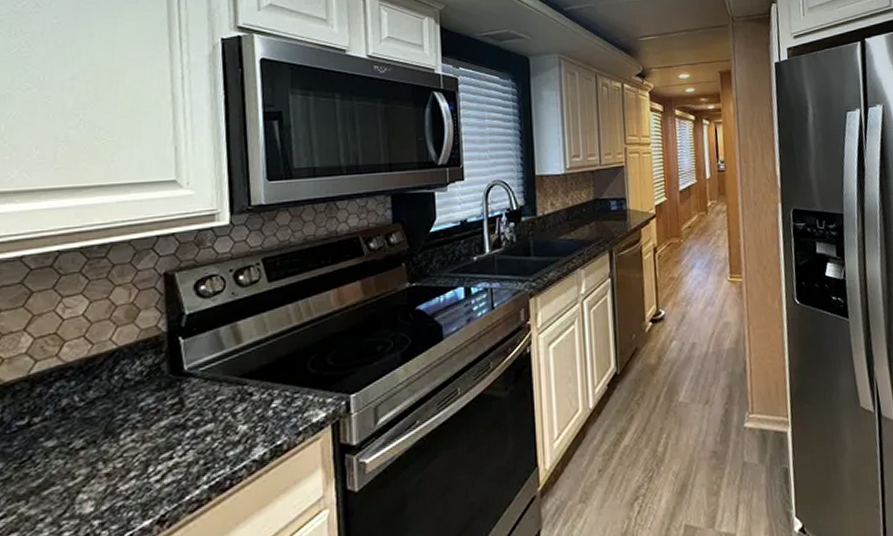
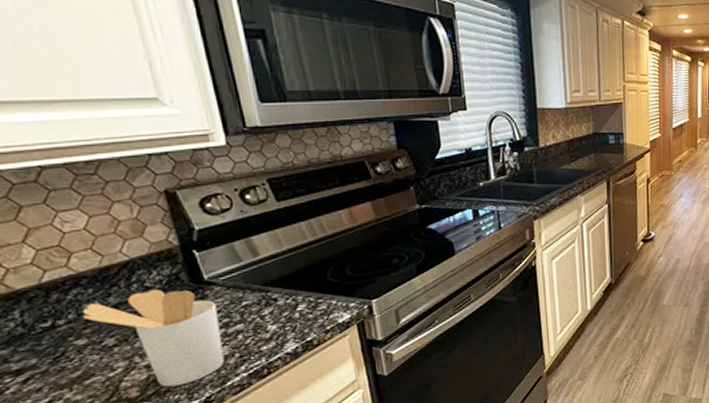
utensil holder: none [59,381,191,501] -> present [82,289,224,387]

